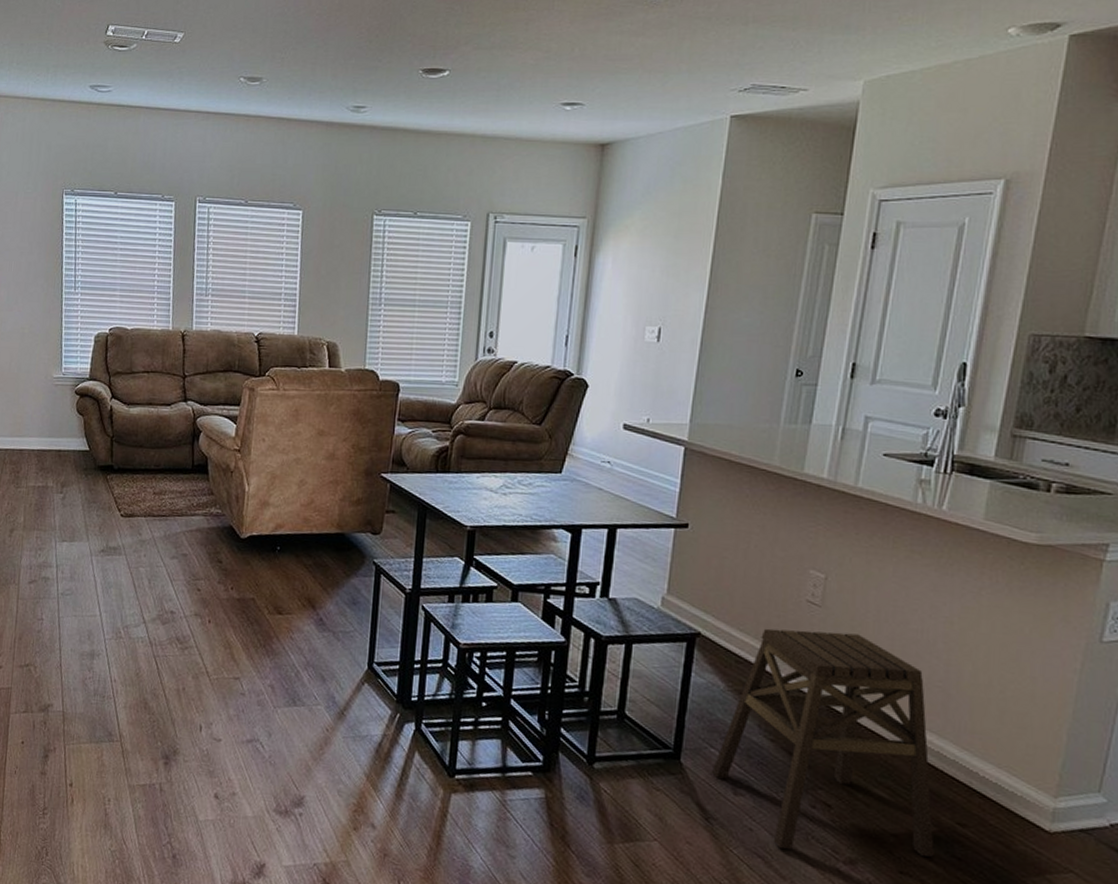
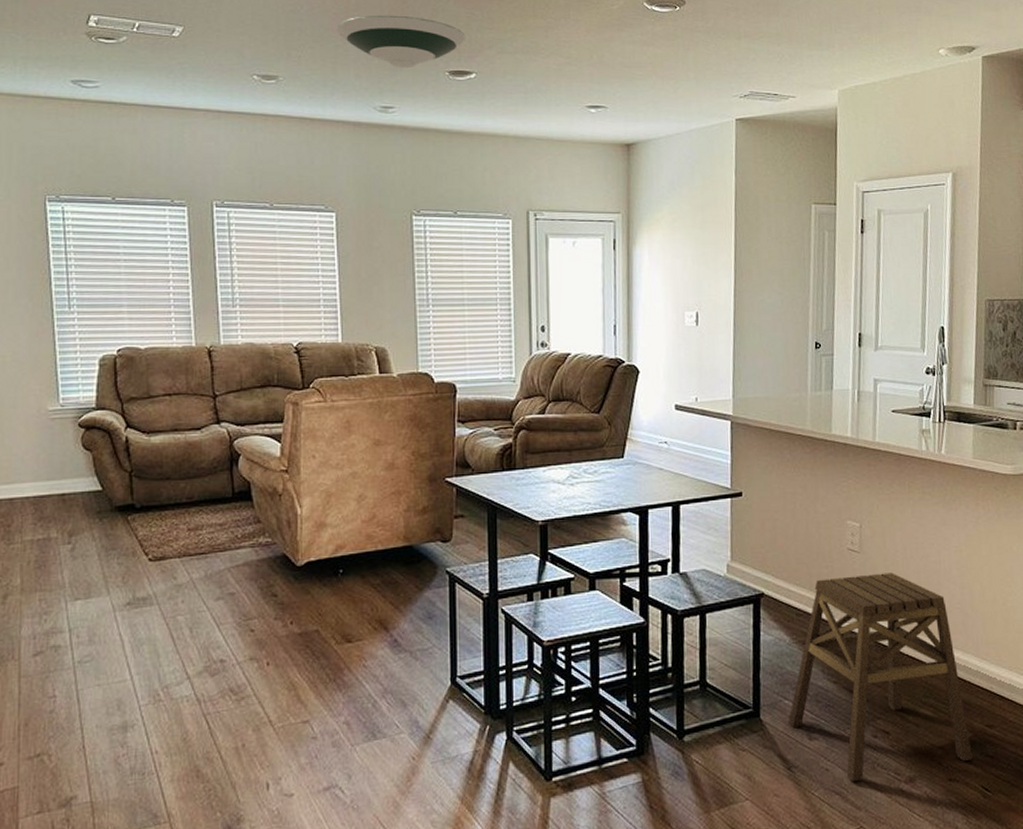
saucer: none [318,13,443,67] -> present [336,15,466,67]

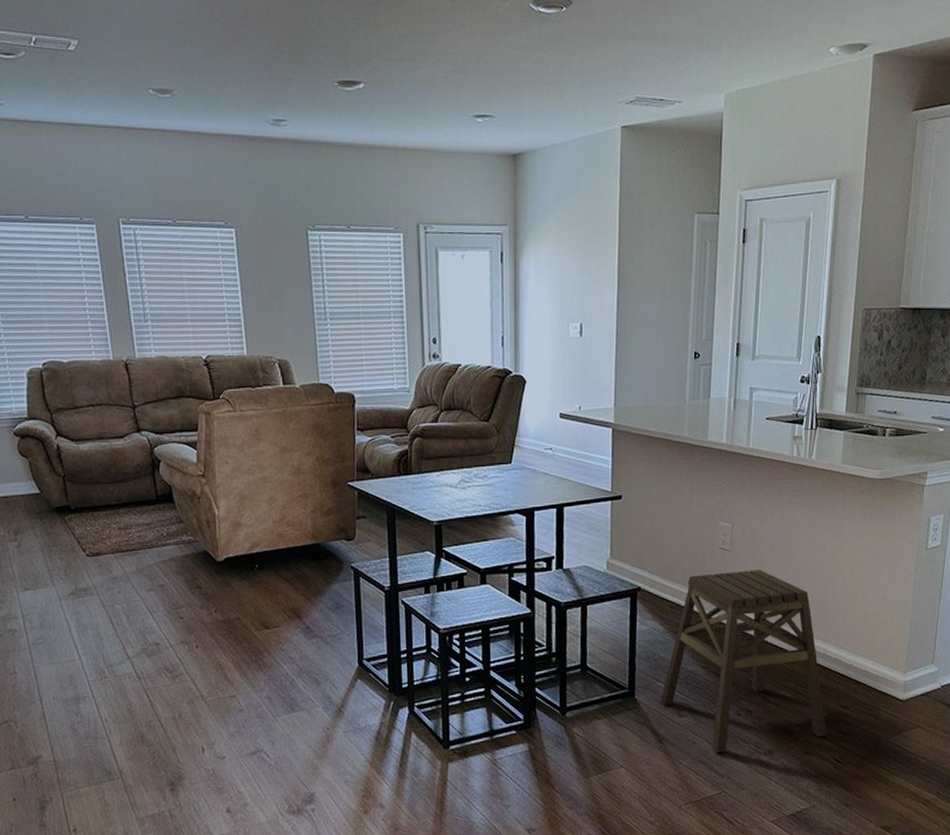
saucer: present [336,15,466,67] -> none [226,23,353,78]

